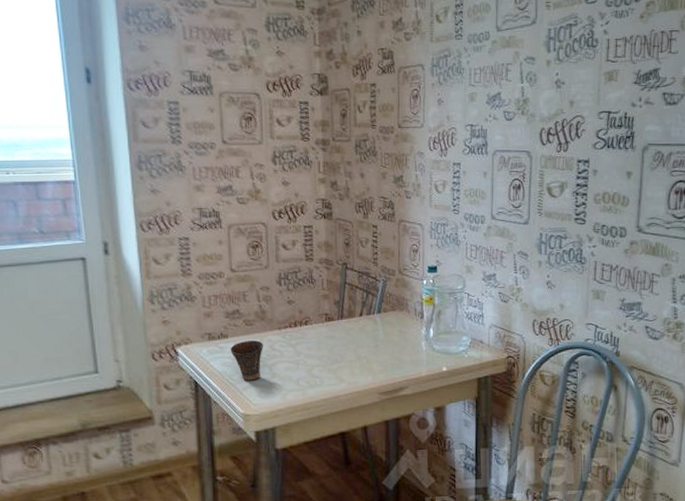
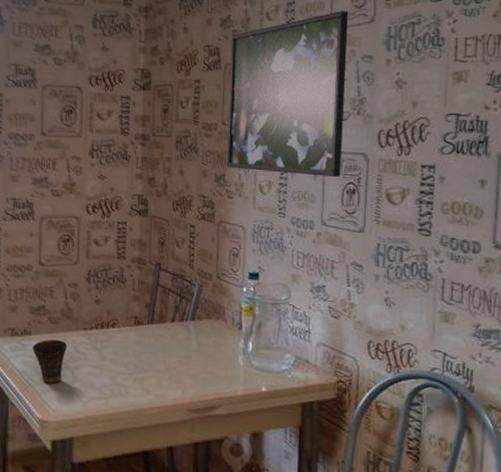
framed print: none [403,13,513,175] -> present [226,11,349,178]

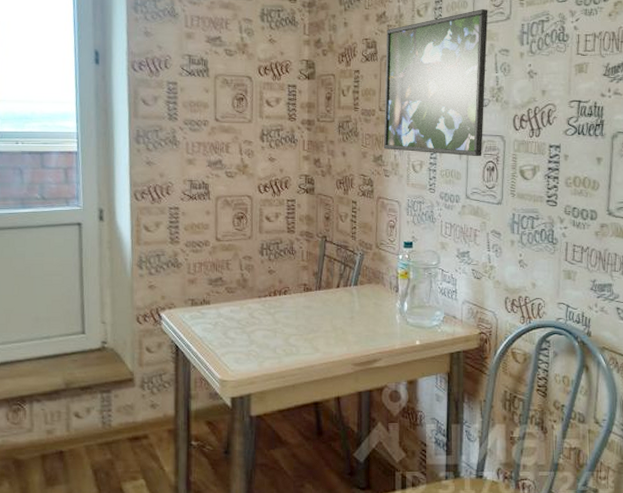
cup: present [32,339,67,384] -> none [211,307,243,347]

